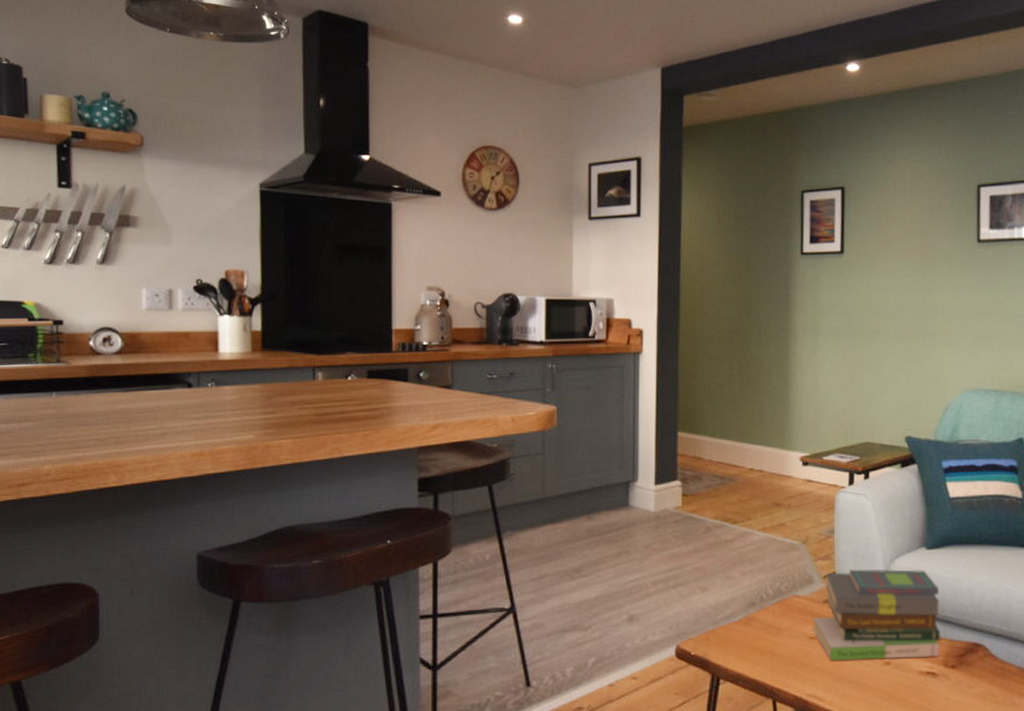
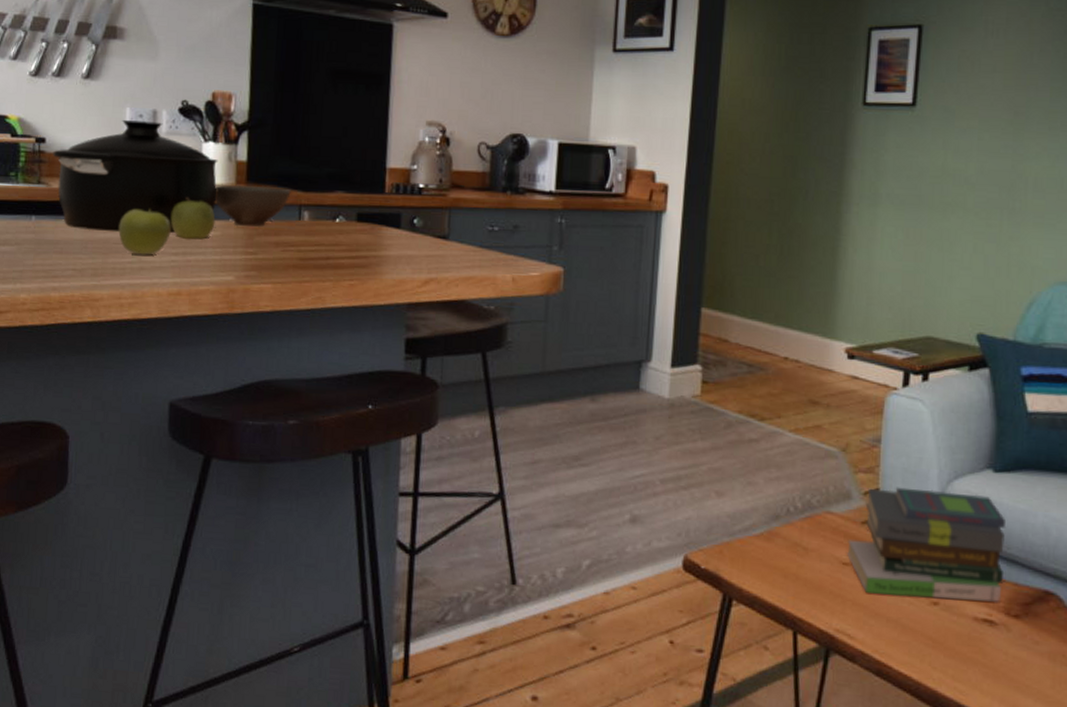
saucepan: none [71,299,234,403] -> present [53,119,218,233]
fruit: none [140,379,191,422] -> present [118,208,171,255]
fruit: none [190,366,234,405] -> present [170,196,216,240]
bowl: none [232,351,305,390] -> present [214,184,291,228]

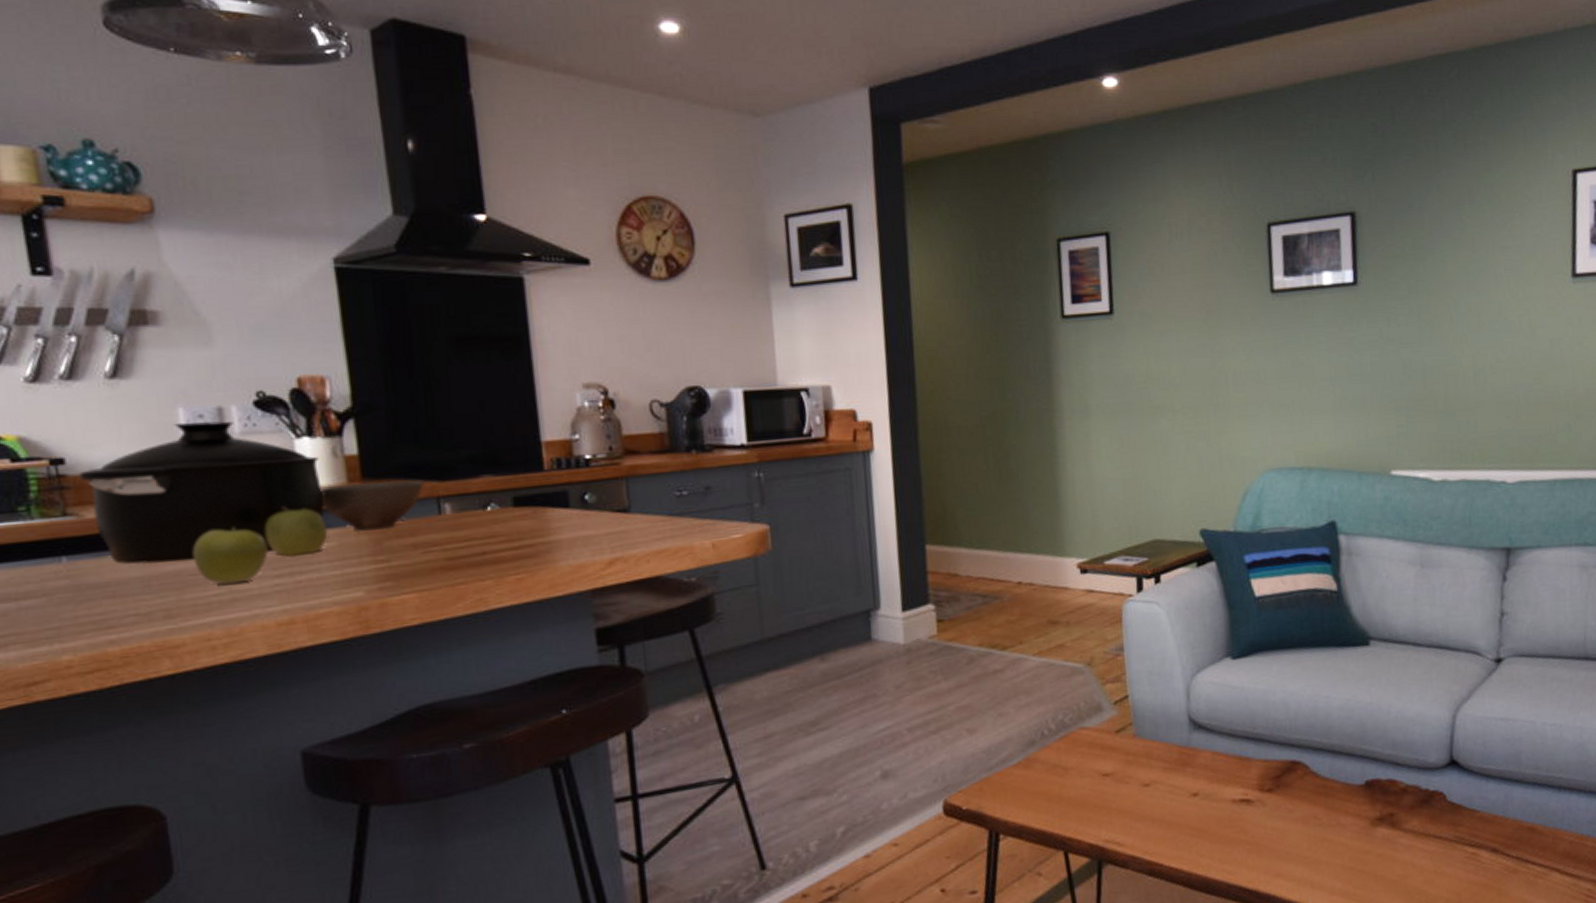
books: present [847,487,1005,603] -> none [1105,683,1254,799]

